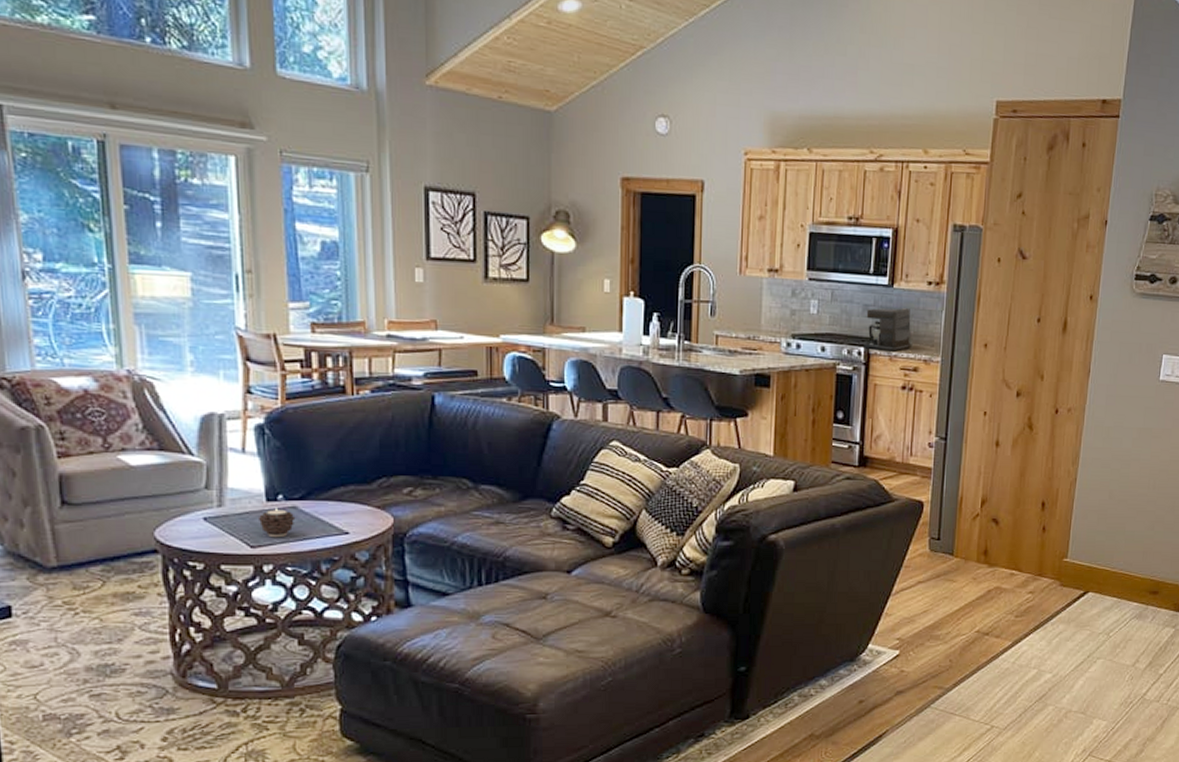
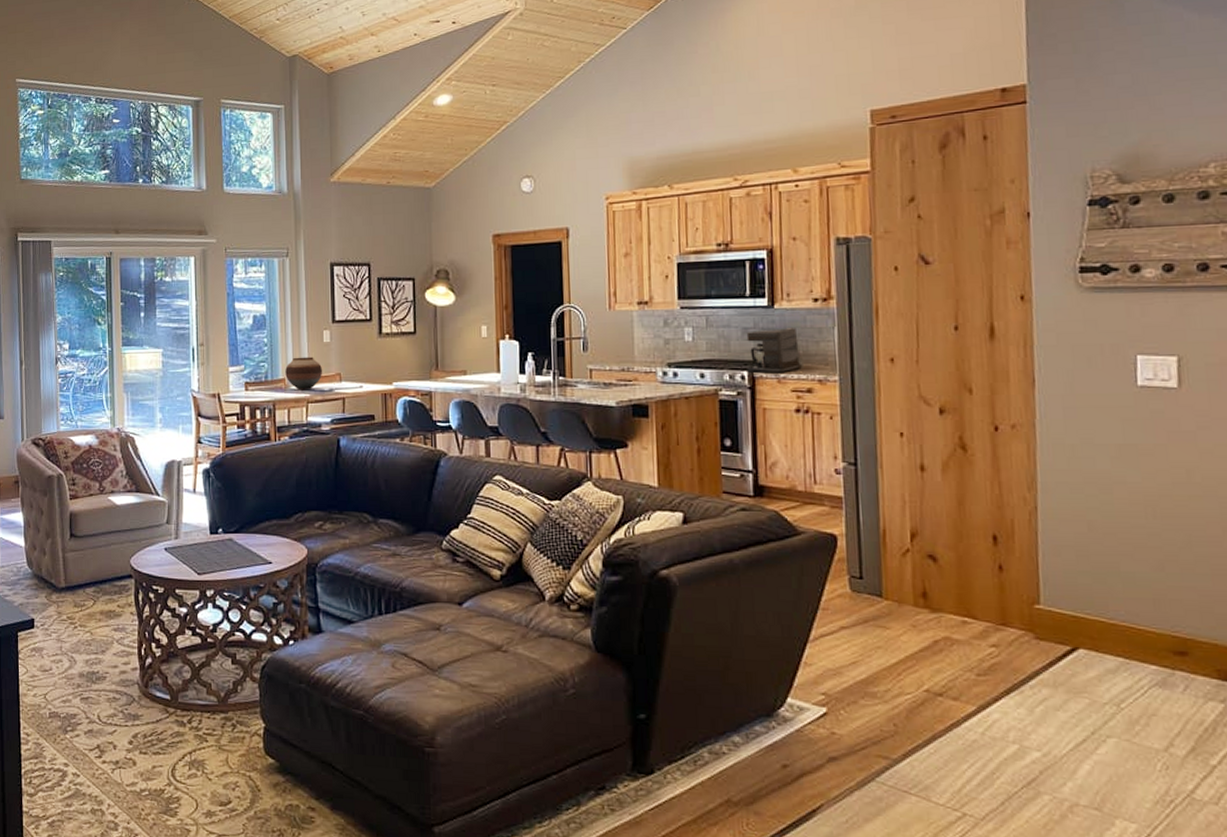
candle: present [257,508,296,538] -> none [203,540,231,566]
vase: none [365,297,414,338] -> present [285,356,323,391]

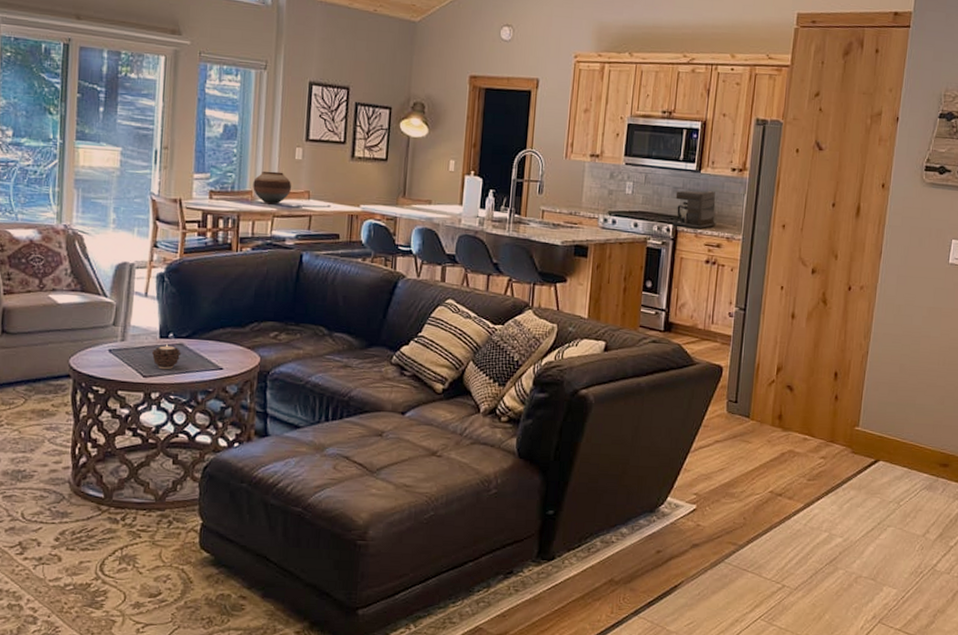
candle: none [203,540,231,566] -> present [151,344,182,370]

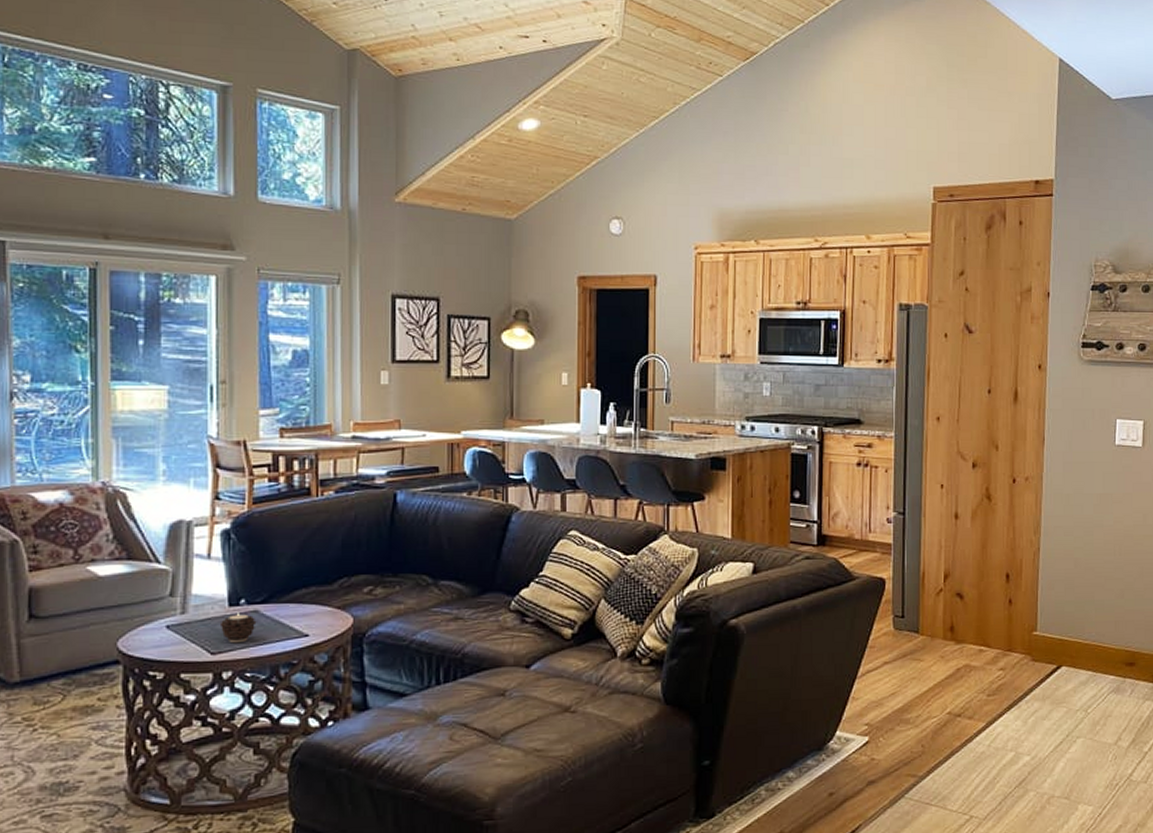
vase: present [253,171,292,205] -> none [332,400,379,439]
coffee maker: present [672,188,716,230] -> none [817,385,863,430]

